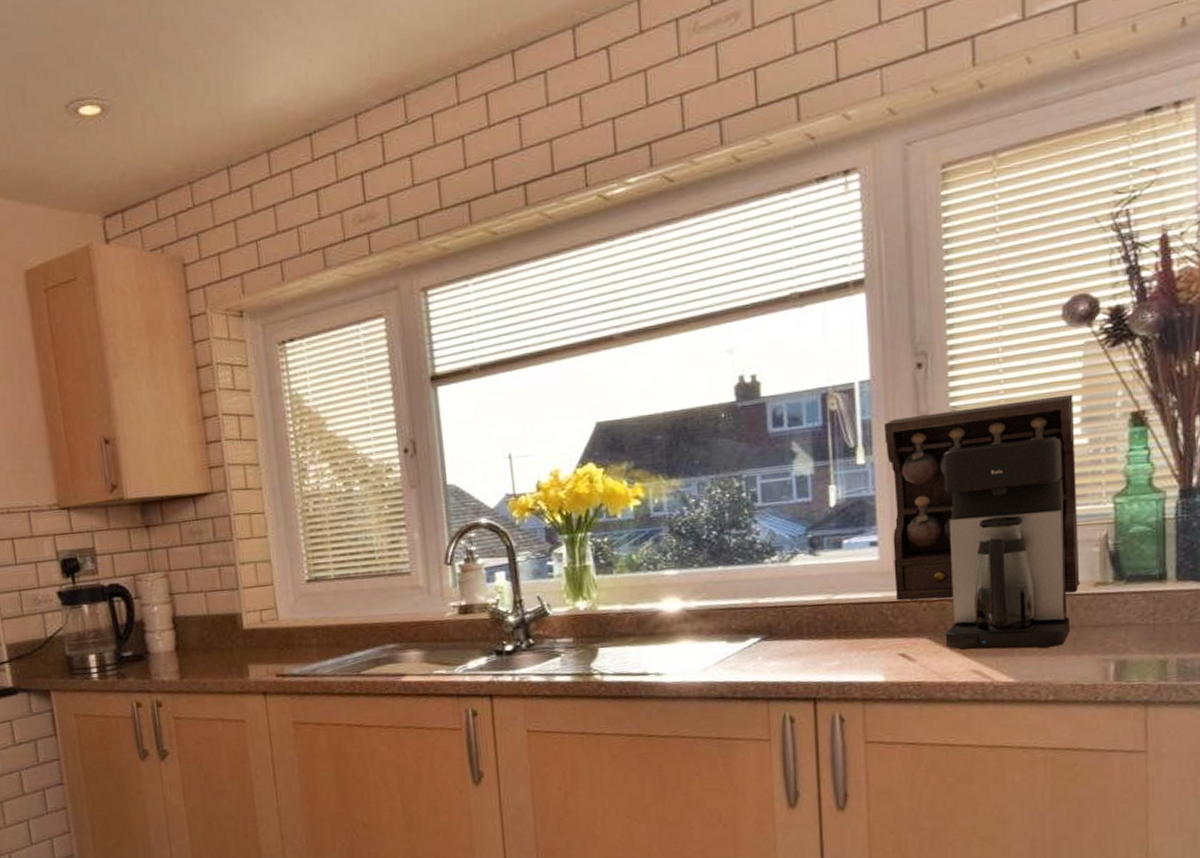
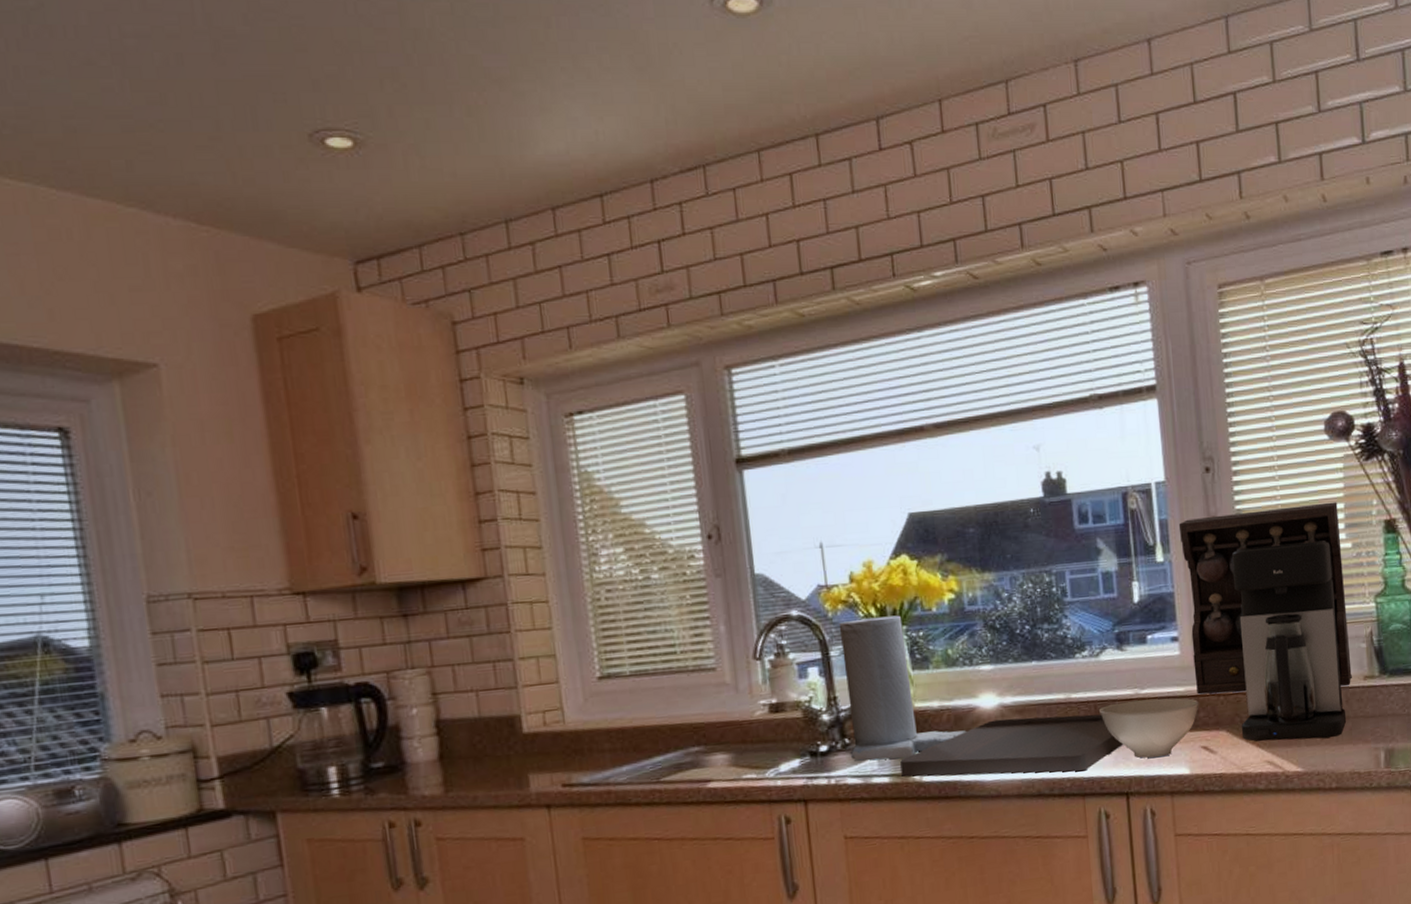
paper towel: none [525,522,649,660] -> present [838,615,967,761]
cutting board: none [582,619,813,677] -> present [900,714,1124,778]
bowl: none [788,604,898,665] -> present [1099,698,1199,758]

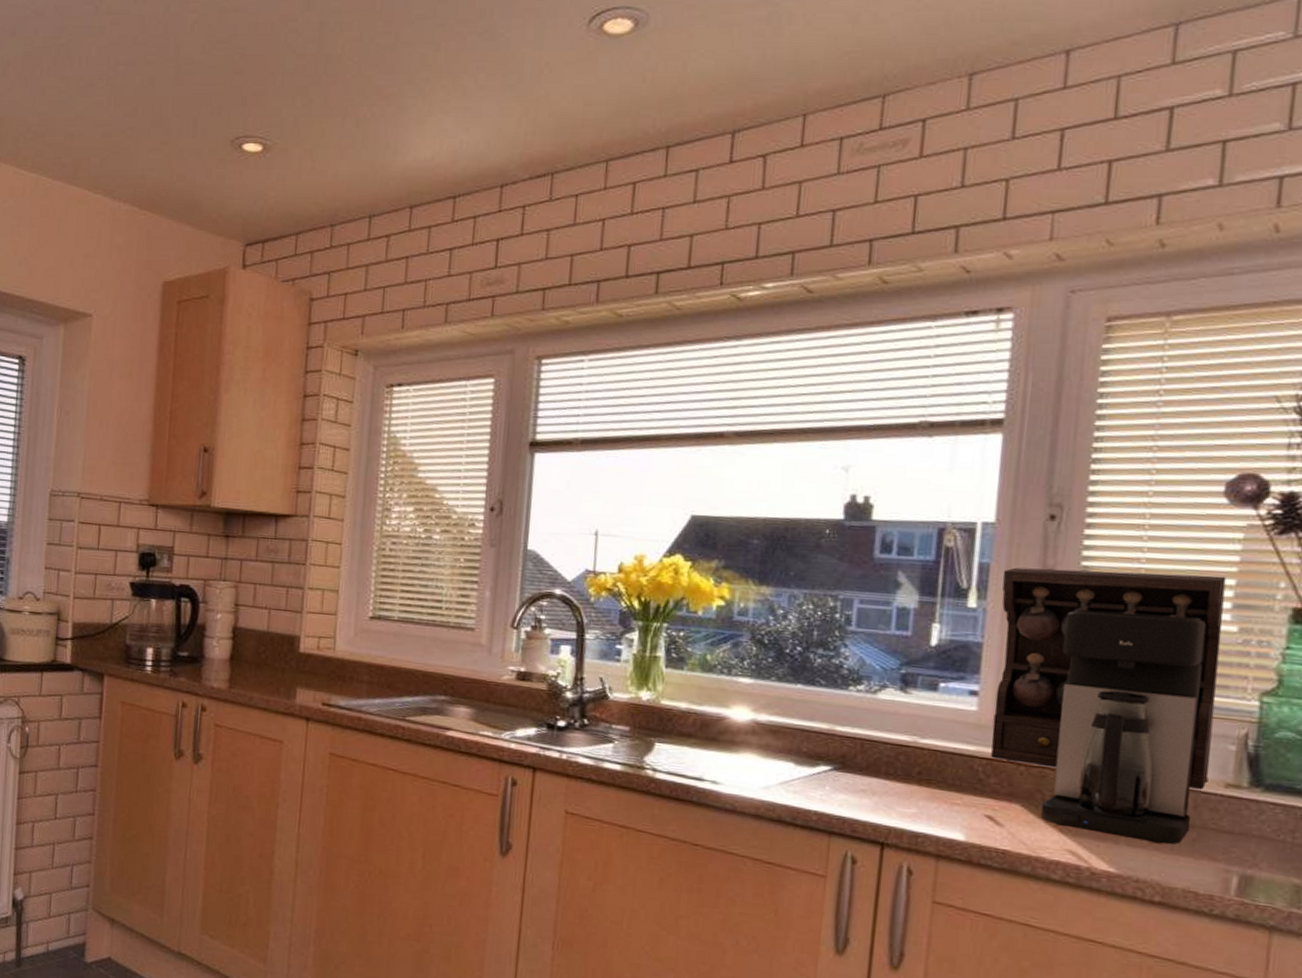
paper towel: present [838,615,967,761] -> none [587,608,711,752]
cutting board: present [900,714,1124,778] -> none [634,734,889,809]
bowl: present [1099,698,1199,758] -> none [866,746,992,816]

